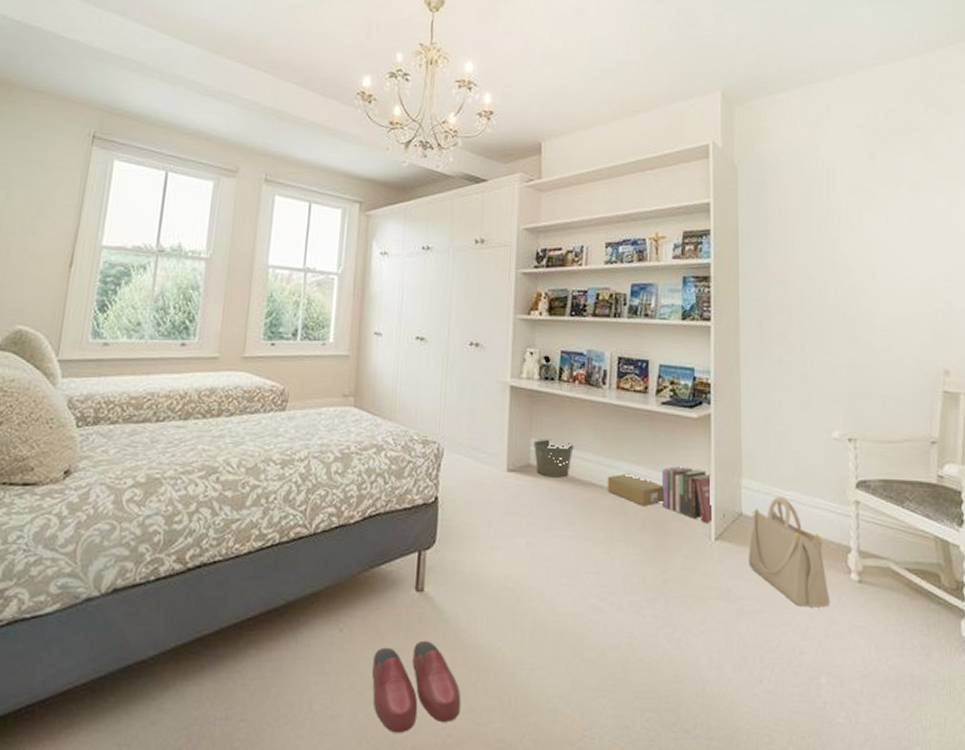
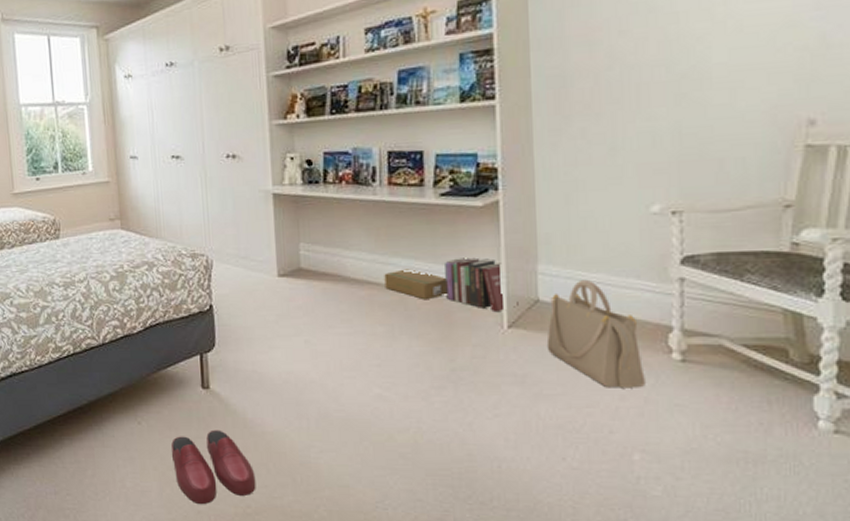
basket: present [534,440,573,478] -> none [303,243,345,279]

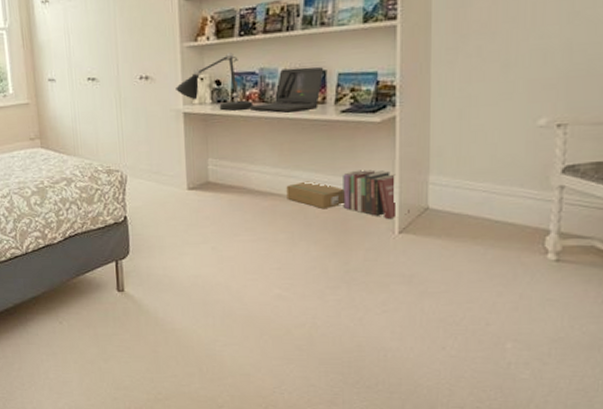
slippers: present [171,429,256,505] -> none [90,327,166,393]
desk lamp: none [264,131,347,193] -> present [176,52,254,111]
laptop computer: none [342,147,421,195] -> present [249,67,324,113]
handbag: present [546,279,645,388] -> none [433,188,522,286]

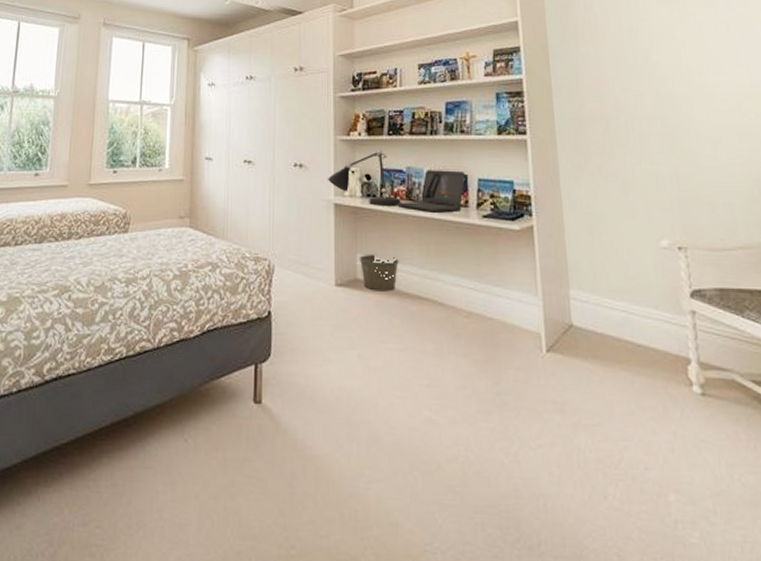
basket: none [211,159,250,192] -> present [360,255,398,292]
box: present [286,181,345,210] -> none [434,286,491,319]
books: present [343,169,410,219] -> none [488,278,555,334]

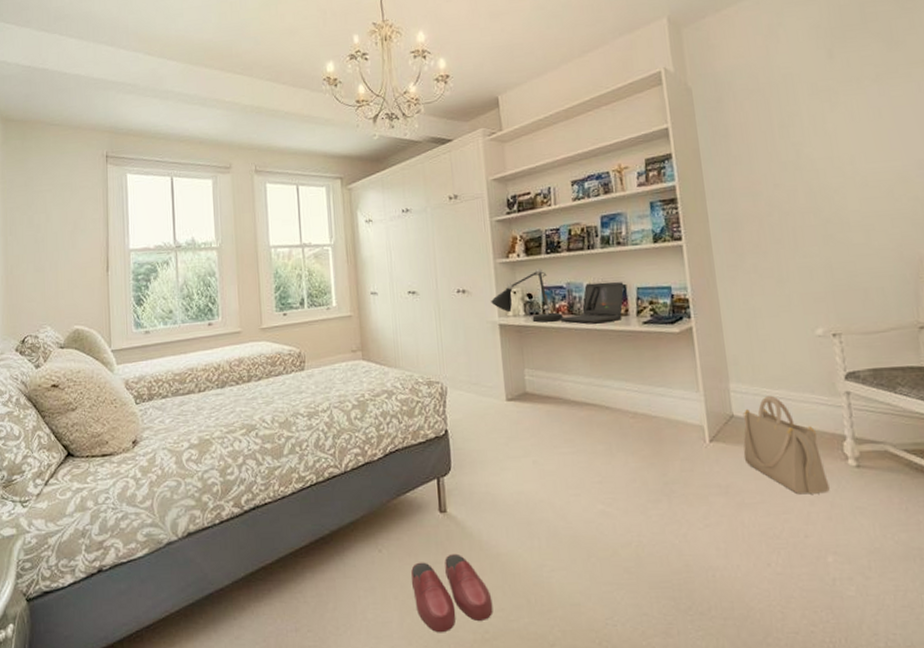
slippers: none [217,451,302,544] -> present [411,553,493,633]
basket: present [360,255,398,292] -> none [528,369,564,402]
handbag: none [581,306,673,421] -> present [743,395,830,494]

